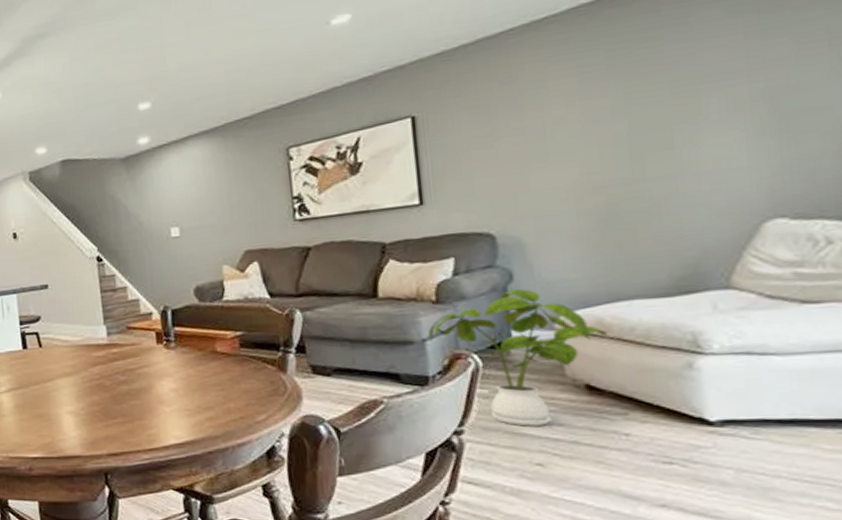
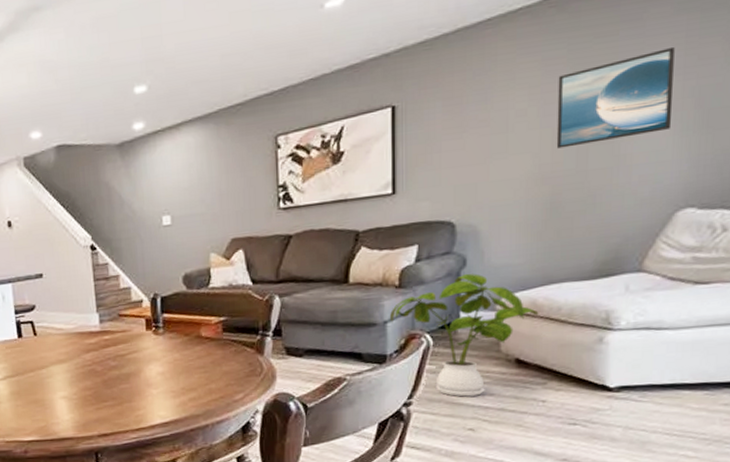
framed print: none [598,49,742,156] -> present [556,46,675,149]

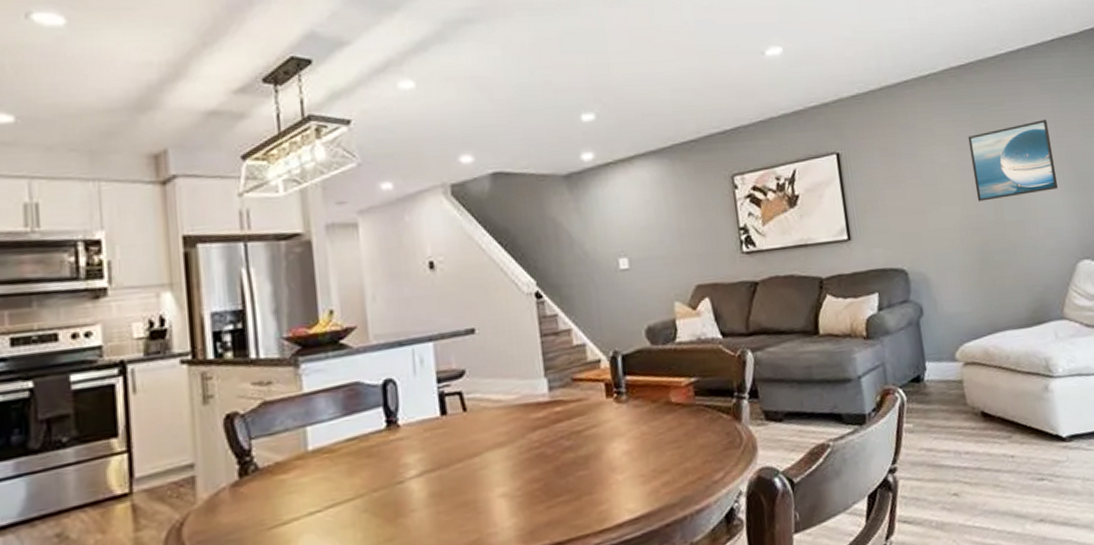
house plant: present [390,273,539,397] -> none [862,322,993,458]

